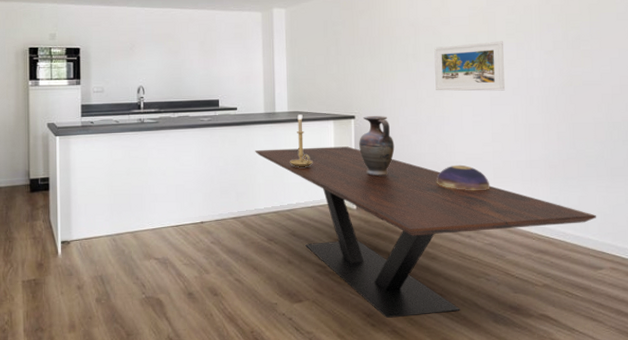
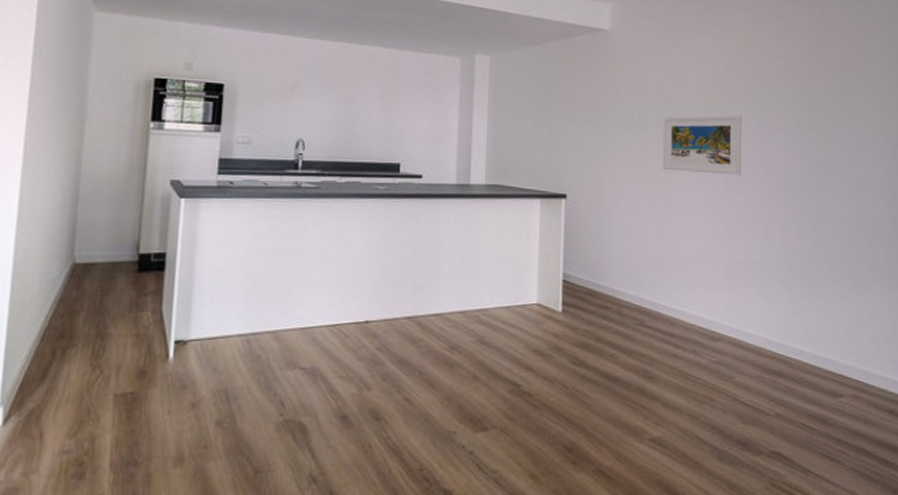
dining table: present [255,146,597,318] -> none [441,230,839,453]
candle holder: present [289,114,313,167] -> none [483,189,512,256]
vase: present [359,116,395,176] -> none [569,196,612,271]
decorative bowl: present [436,164,490,191] -> none [658,262,721,296]

